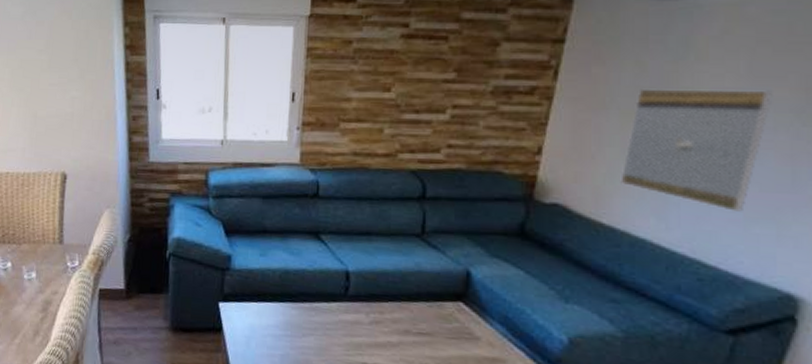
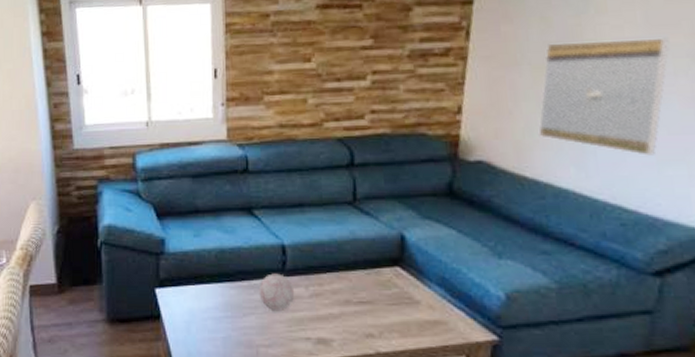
decorative ball: none [319,297,355,334] -> present [258,273,295,310]

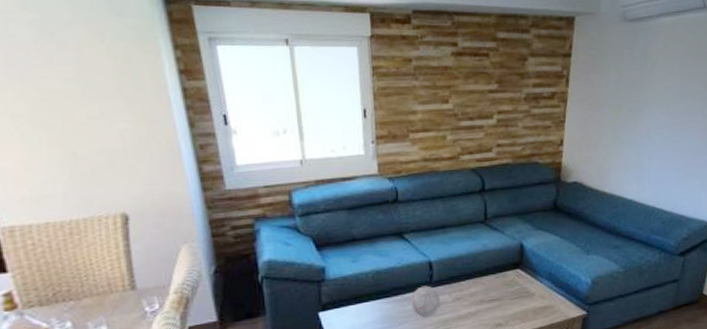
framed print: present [538,37,670,156] -> none [614,86,694,172]

